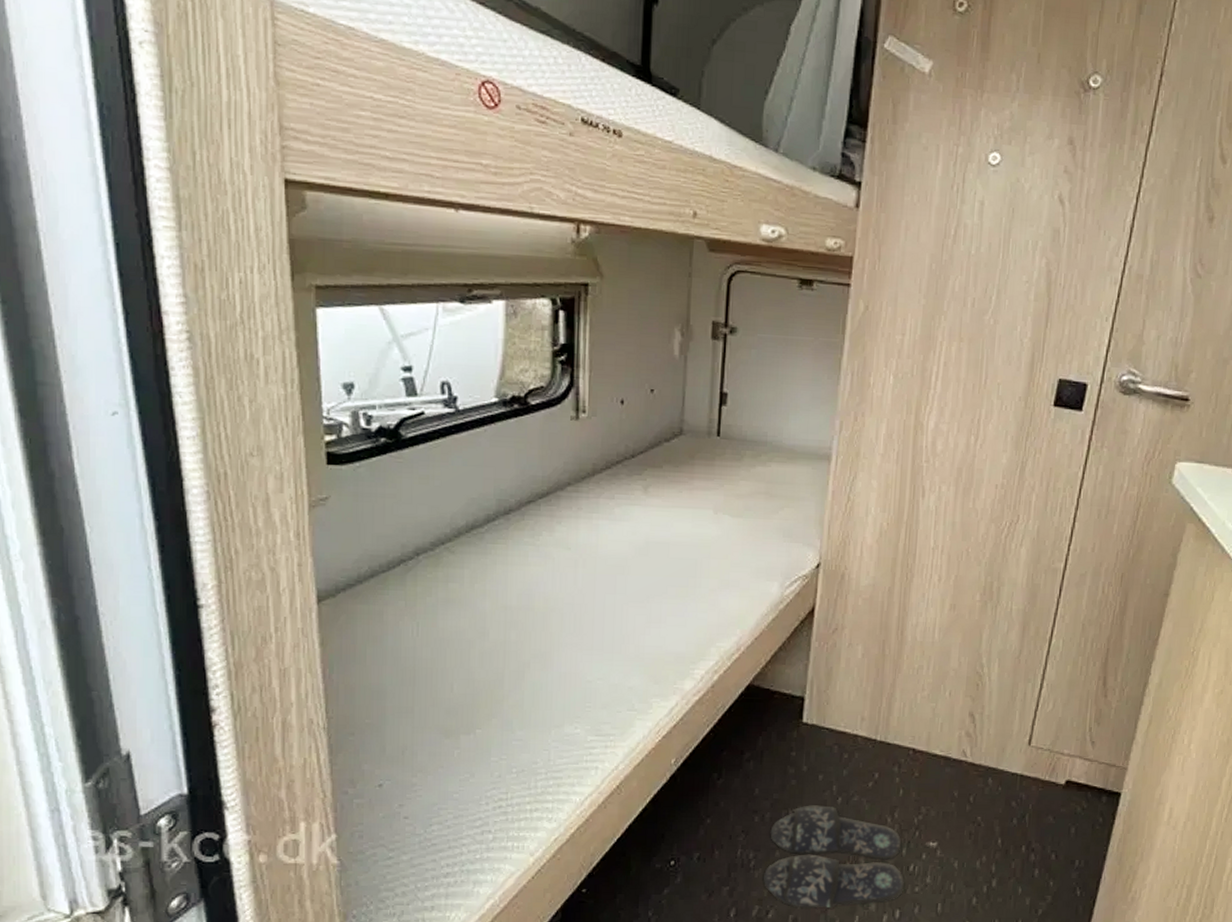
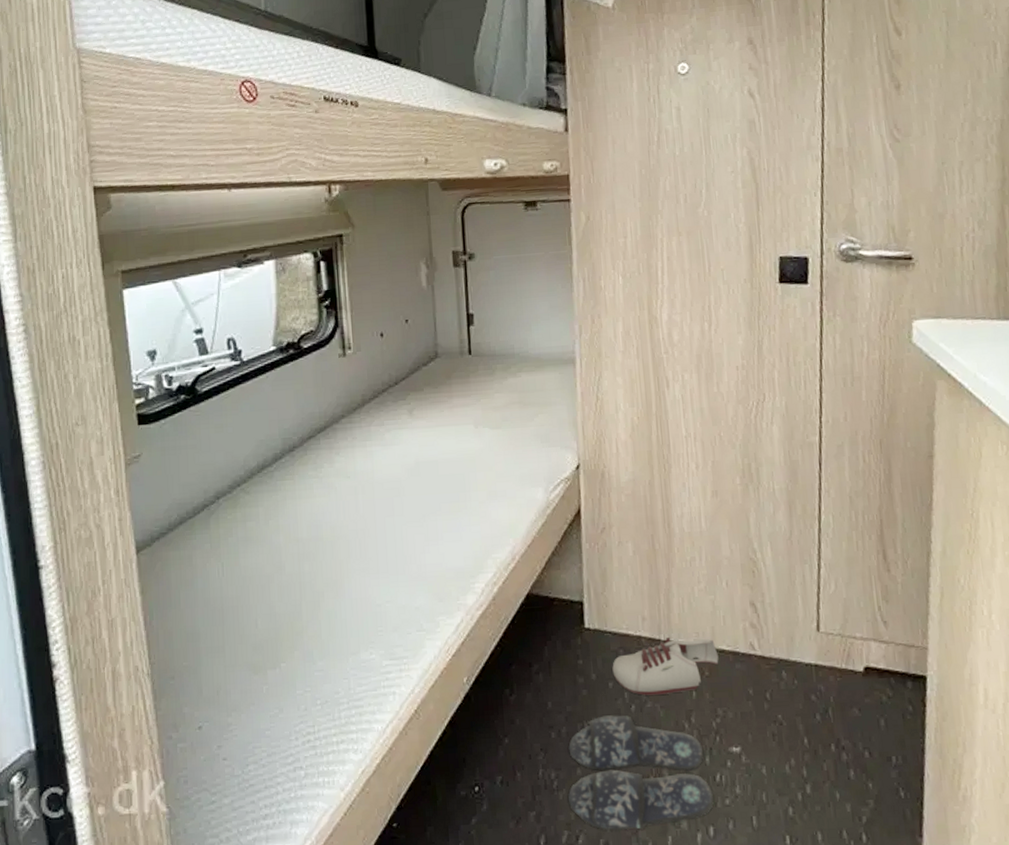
shoe: none [824,739,931,791] -> present [612,638,719,696]

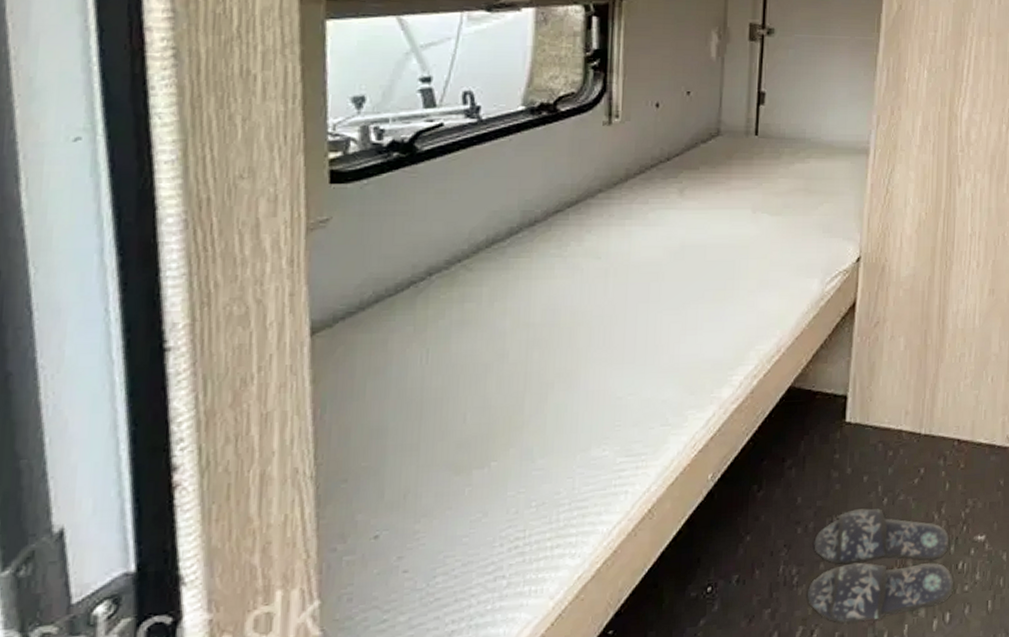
shoe: present [612,638,719,696] -> none [869,431,975,489]

